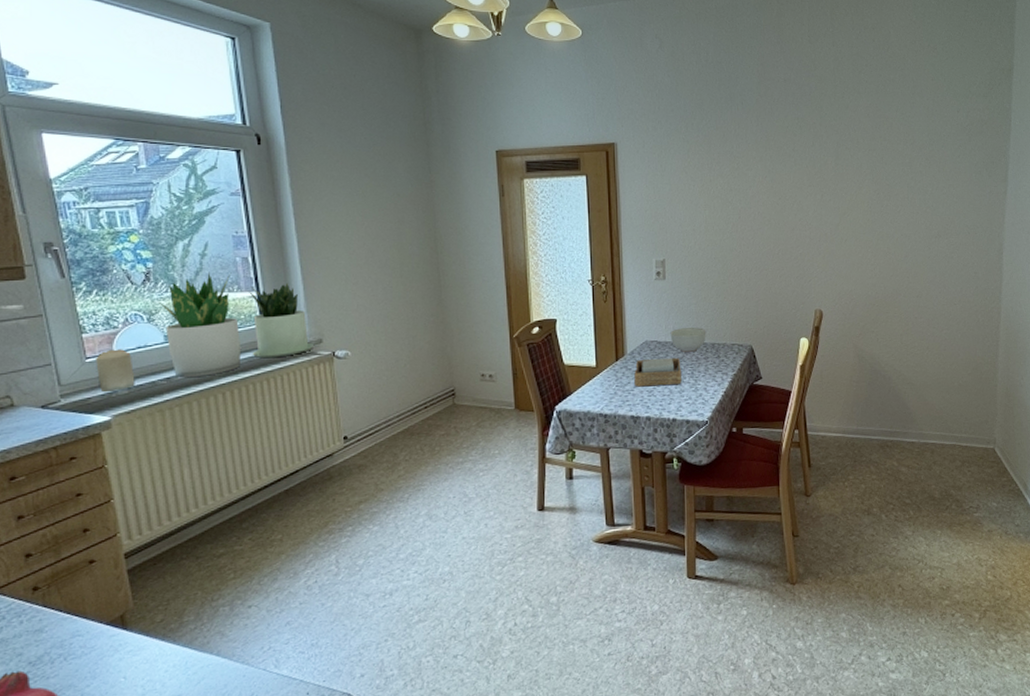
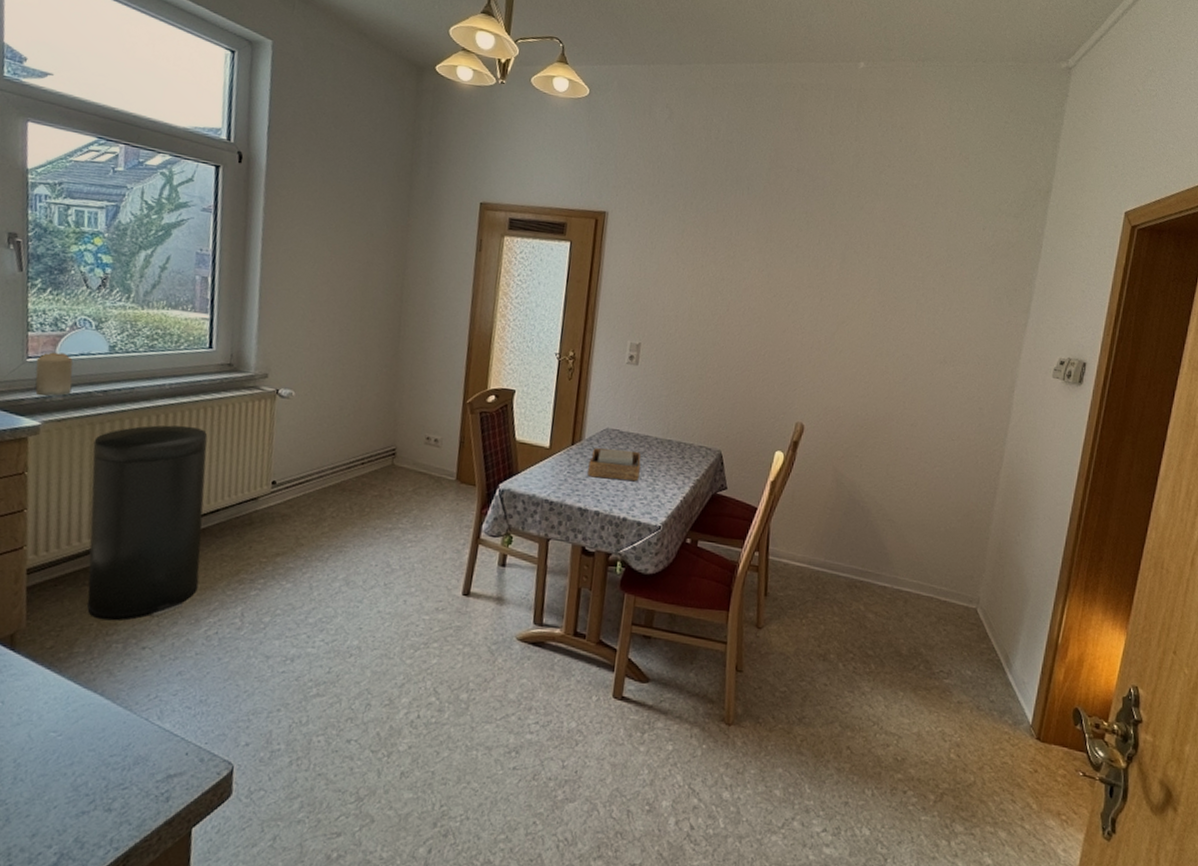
planter: present [158,271,240,378] -> none [109,286,189,395]
pedal bin: none [166,399,291,588] -> present [86,425,208,621]
planter: present [249,283,315,359] -> none [194,308,260,387]
bowl: present [670,327,706,352] -> none [634,420,674,448]

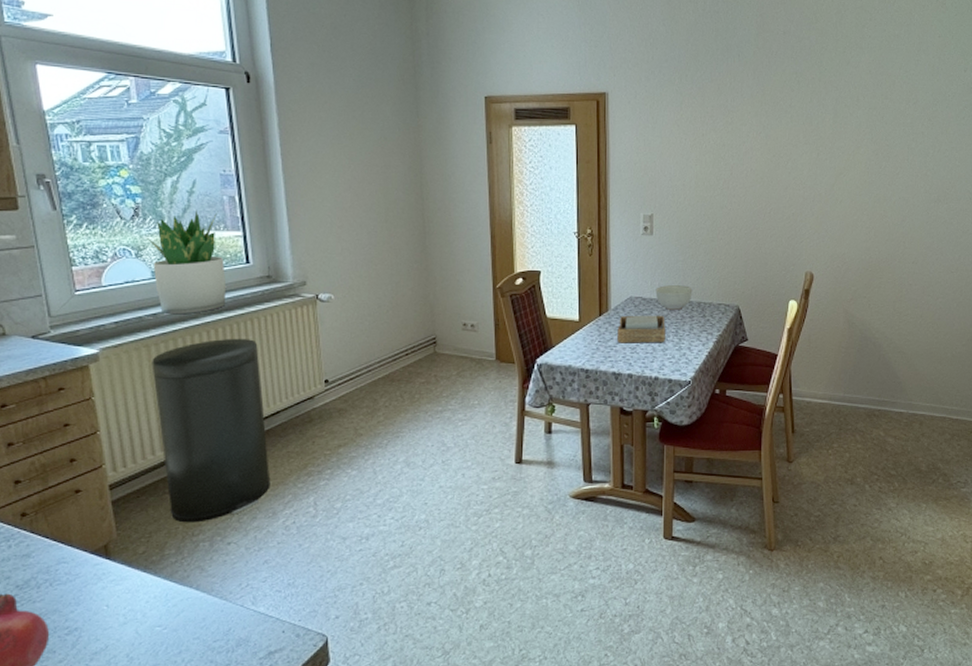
candle: present [35,352,73,397] -> none [85,283,122,326]
planter: none [109,286,189,395] -> present [146,209,226,315]
bowl: none [634,420,674,448] -> present [655,285,693,310]

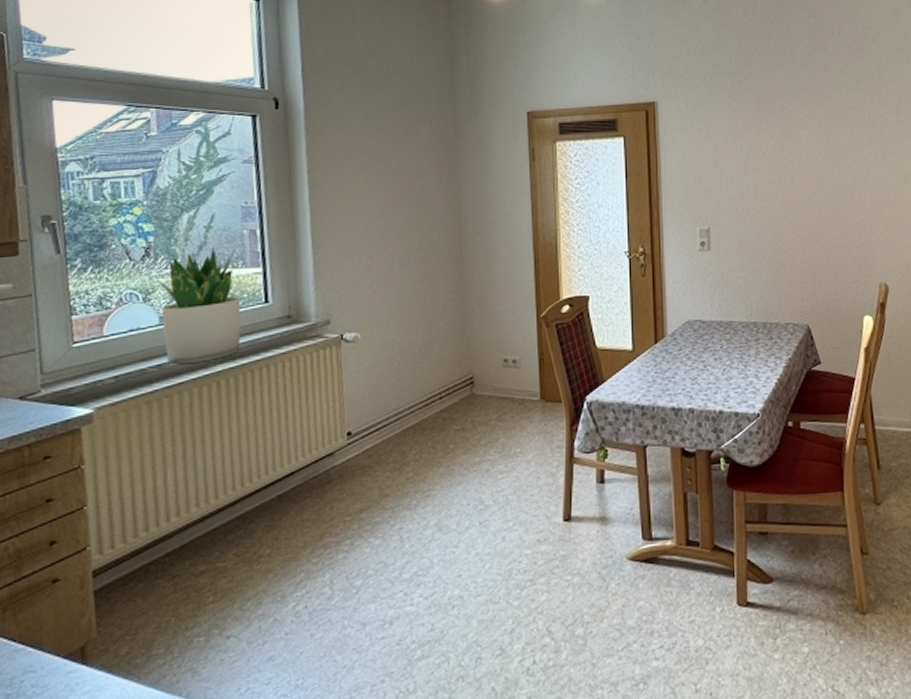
pedal bin: present [152,339,271,523] -> none [152,389,281,614]
napkin holder: present [617,315,665,343] -> none [675,339,729,374]
bowl: present [655,285,693,310] -> none [716,305,757,333]

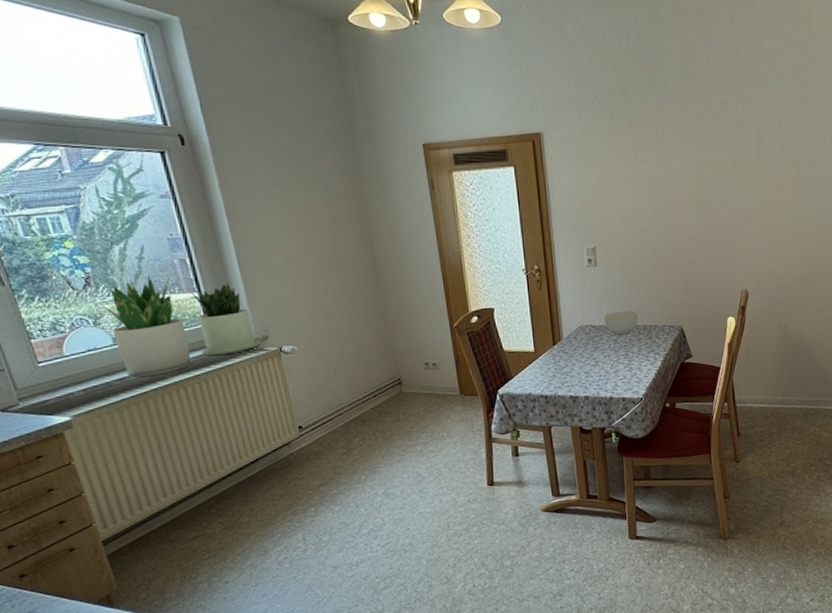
planter: none [252,257,322,343] -> present [190,283,261,357]
bowl: none [716,305,757,333] -> present [604,311,638,335]

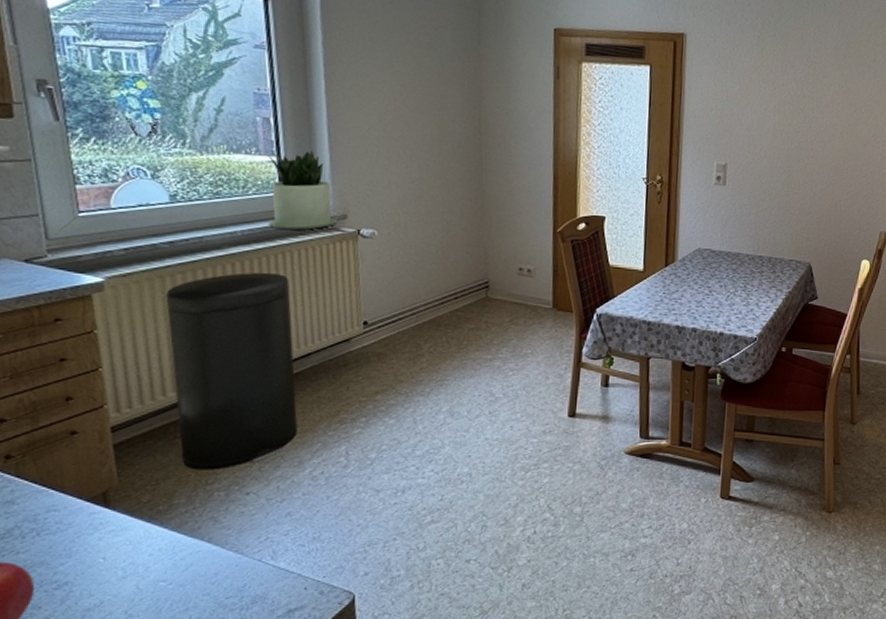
planter: present [102,274,191,378] -> none [165,129,256,244]
pedal bin: none [126,394,259,568] -> present [166,273,298,470]
bowl: present [604,311,638,335] -> none [725,238,764,264]

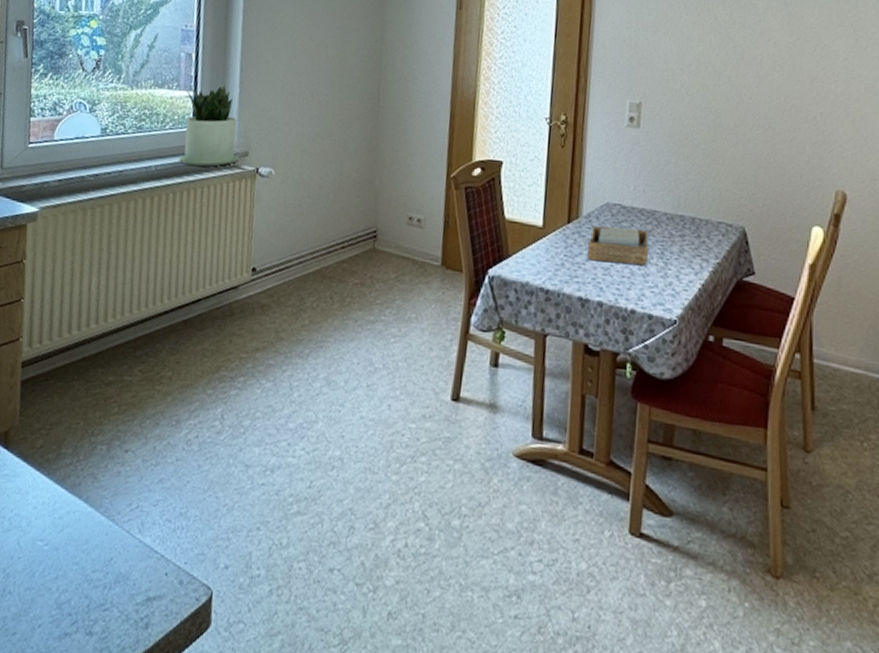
pedal bin: present [166,273,298,470] -> none [74,209,190,420]
napkin holder: none [683,267,734,298] -> present [587,226,649,266]

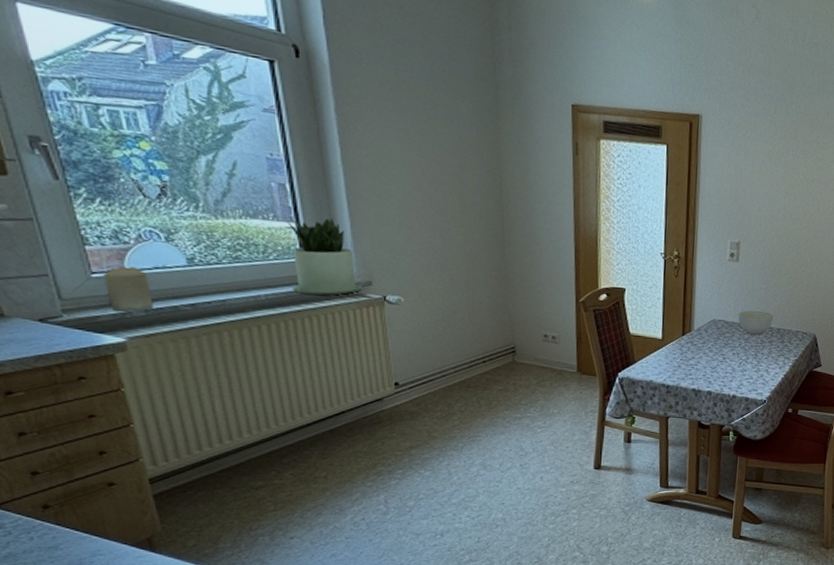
candle: none [34,137,69,183] -> present [104,266,153,313]
napkin holder: present [587,226,649,266] -> none [699,337,746,365]
bowl: none [638,192,686,225] -> present [738,310,774,335]

